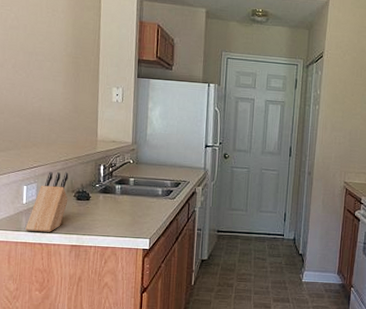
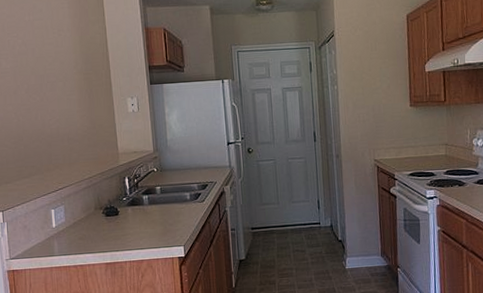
knife block: present [25,172,69,232] -> none [58,189,97,255]

